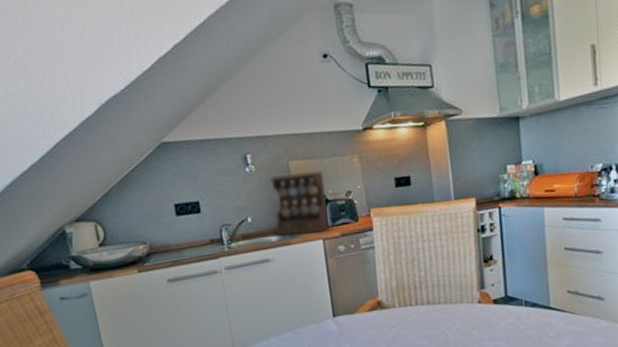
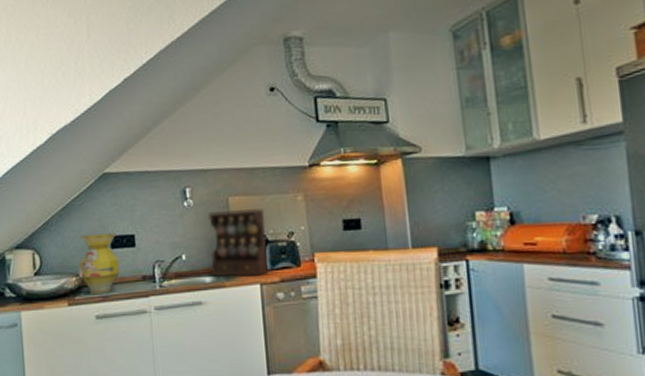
vase: none [143,200,188,261] -> present [78,232,120,295]

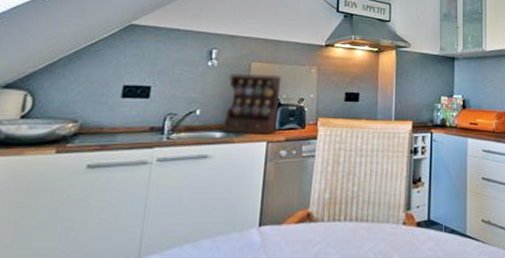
vase: present [78,232,120,295] -> none [77,81,132,143]

